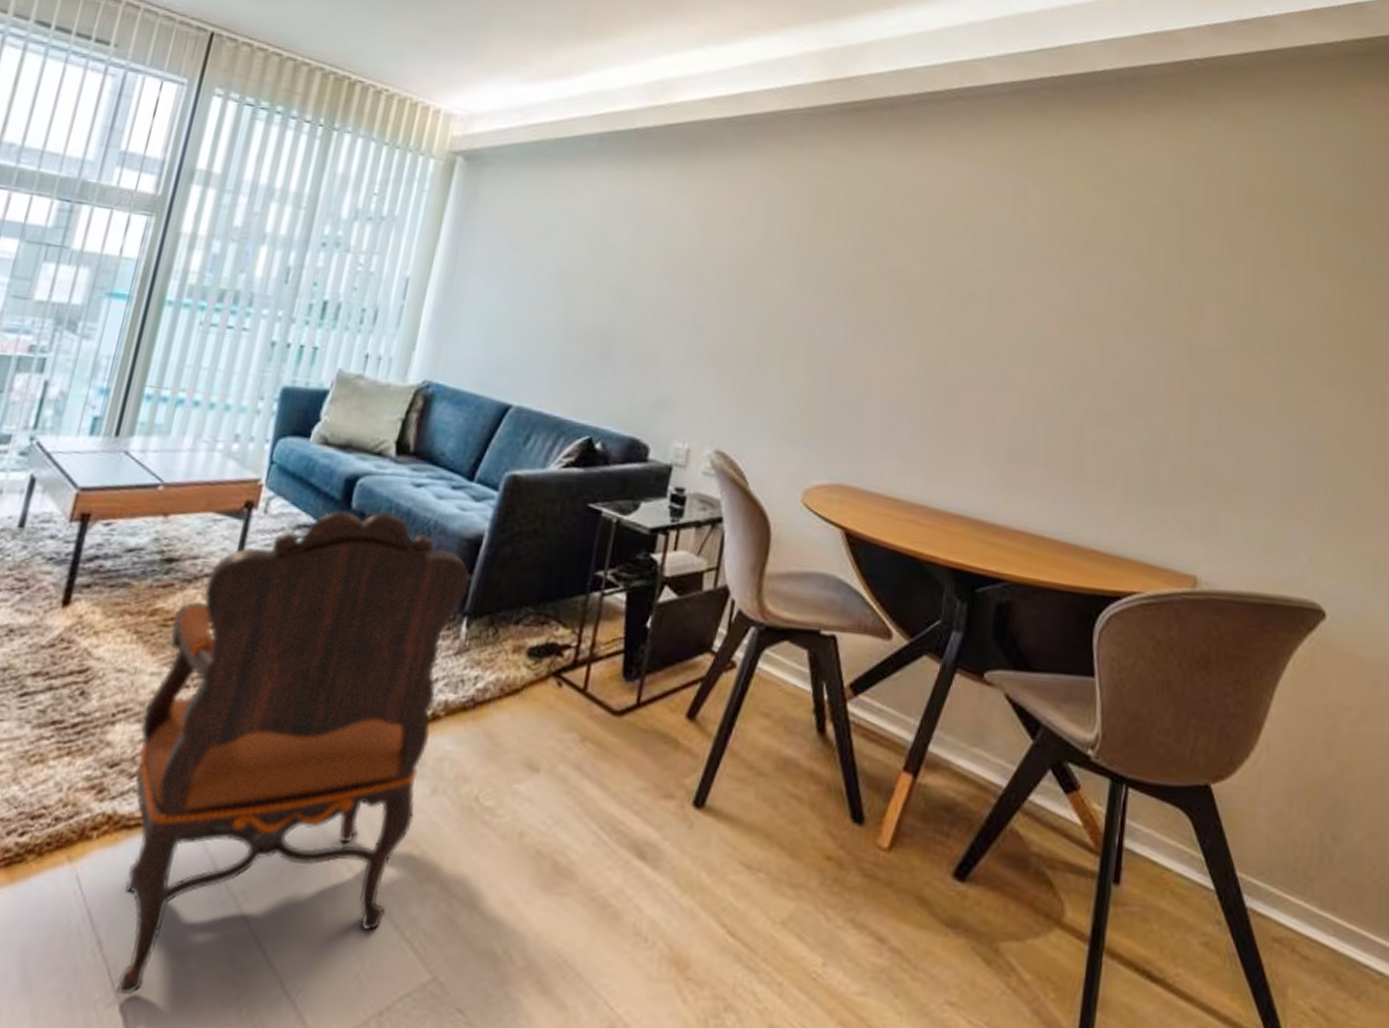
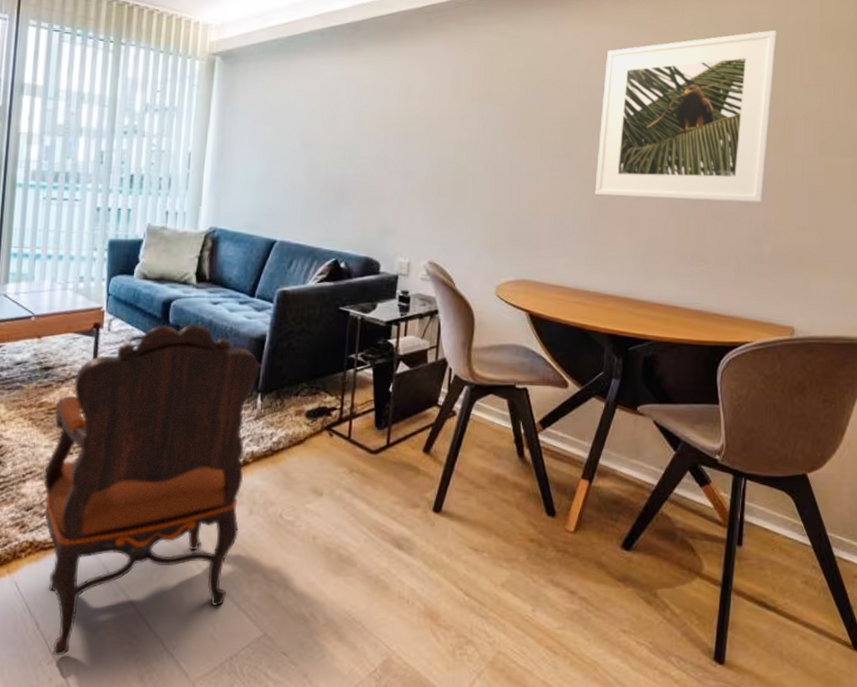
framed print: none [941,184,1183,405] -> present [595,29,777,202]

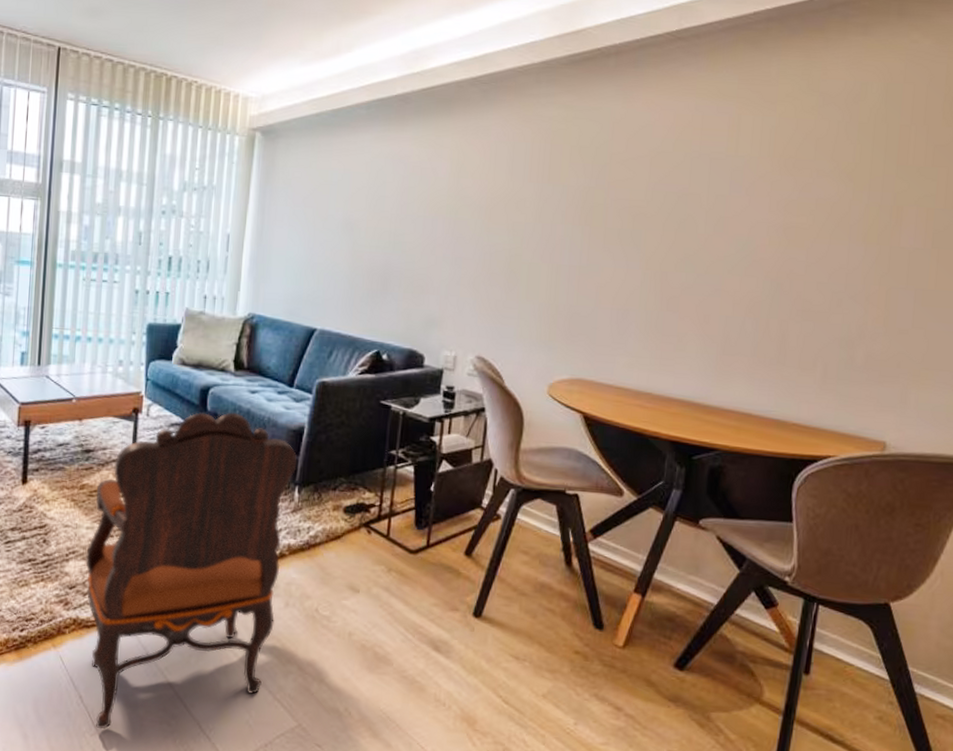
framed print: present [595,29,777,202] -> none [663,101,890,301]

